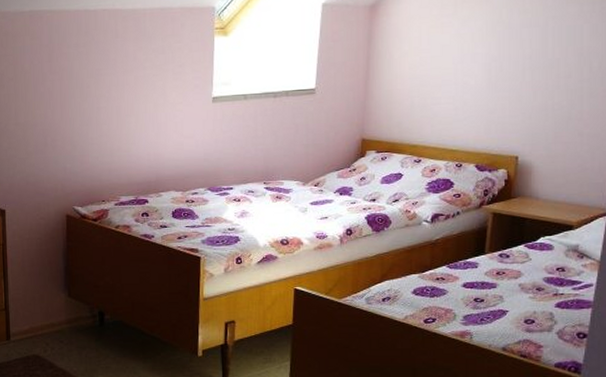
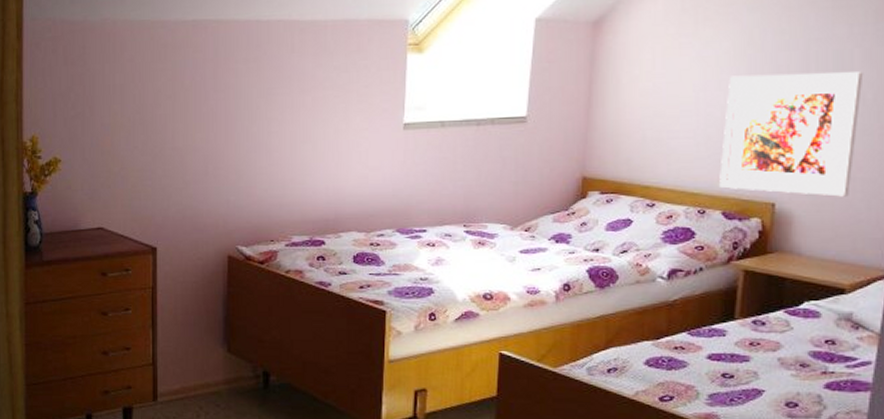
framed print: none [474,44,591,150] -> present [719,72,864,197]

